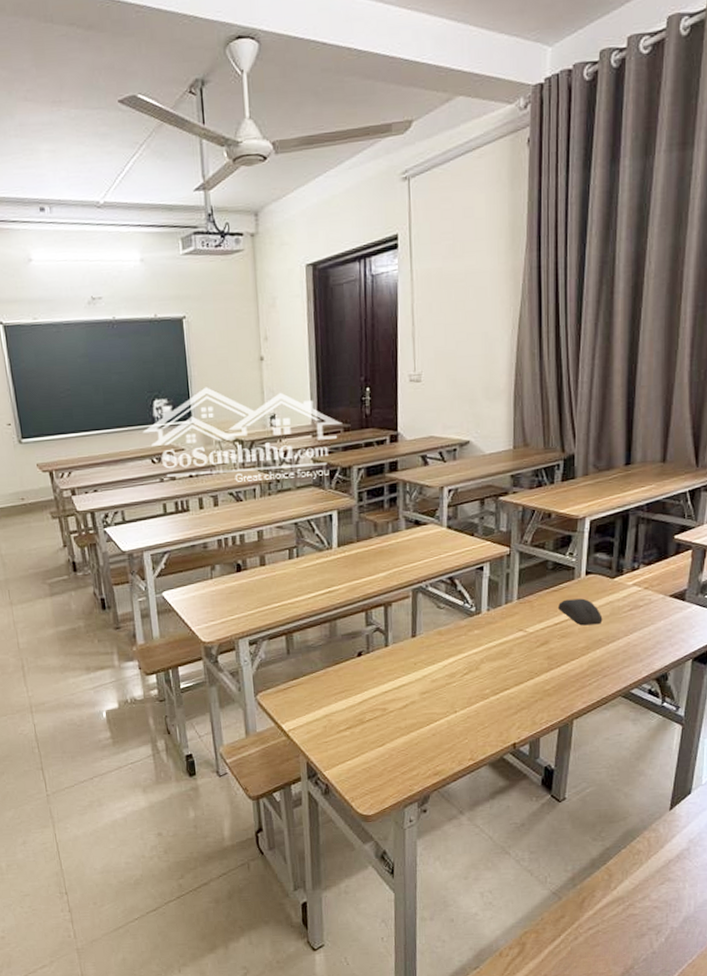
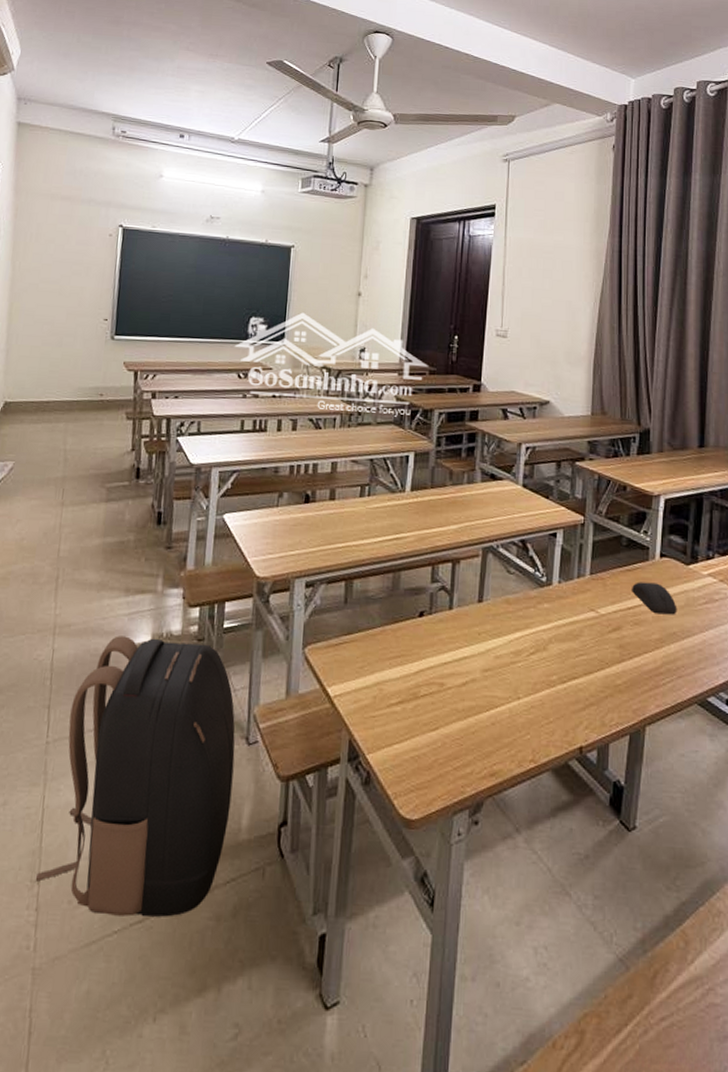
backpack: none [61,703,213,909] -> present [36,636,236,917]

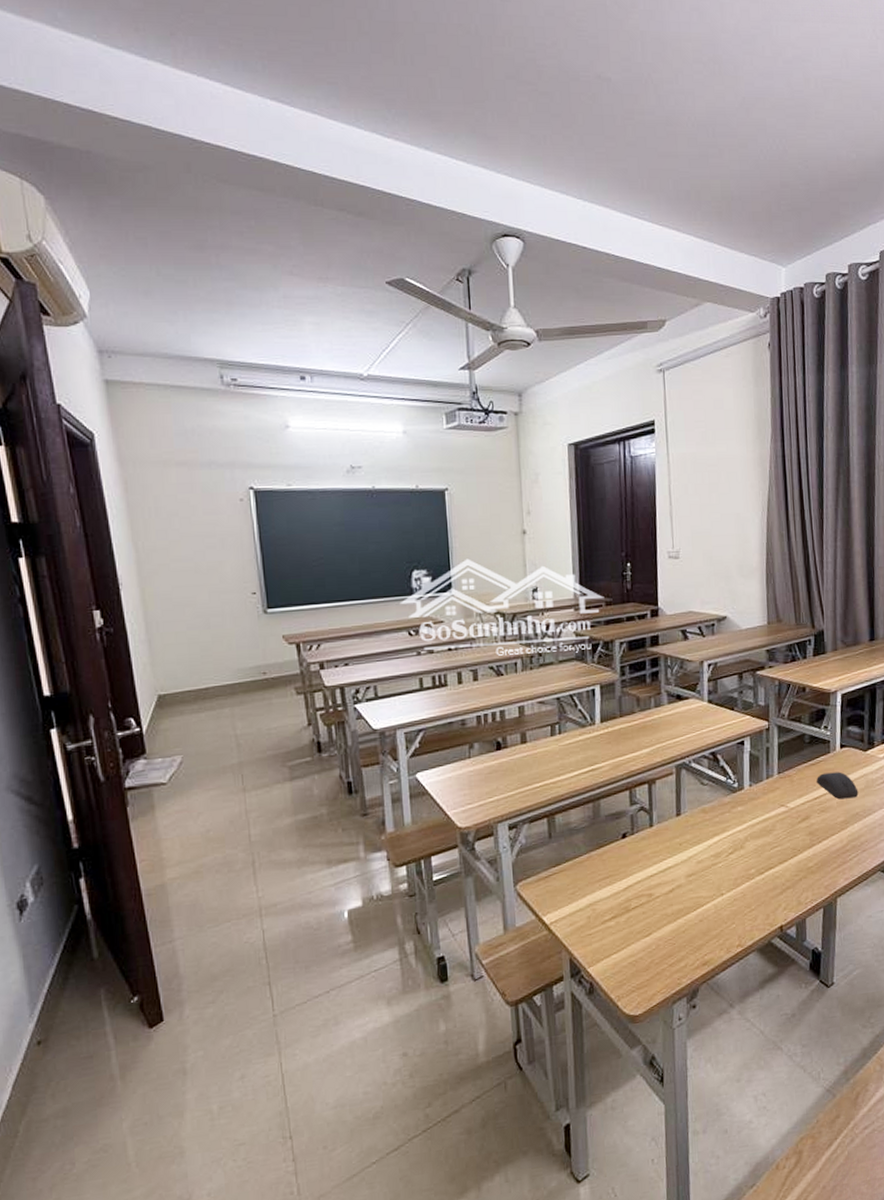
backpack: present [36,636,236,917] -> none [288,898,466,1152]

